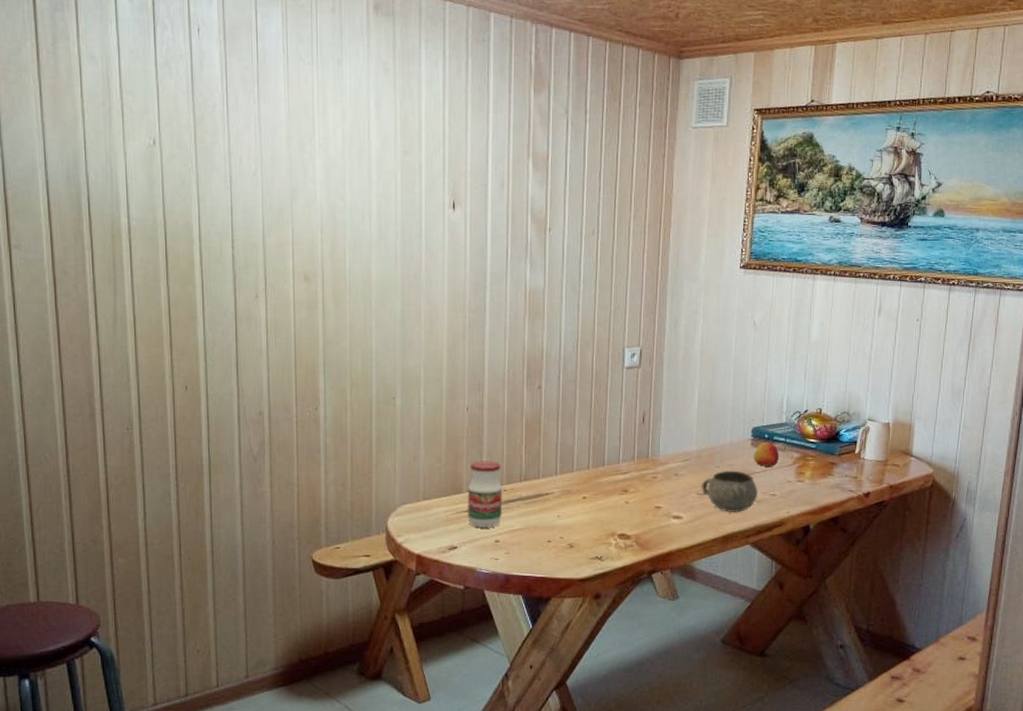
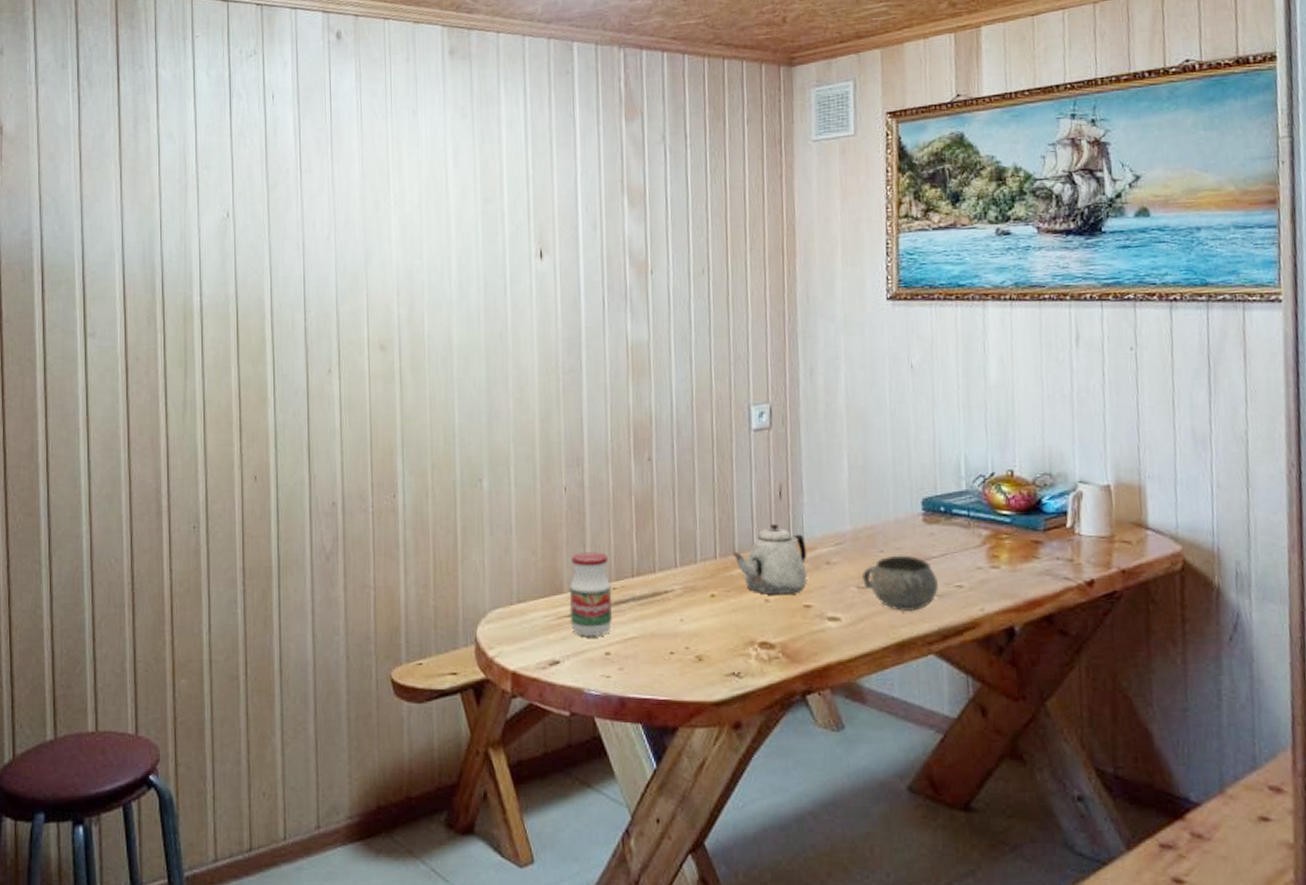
teapot: none [603,443,661,499] -> present [733,524,807,596]
apple: present [754,443,779,467] -> none [928,517,962,549]

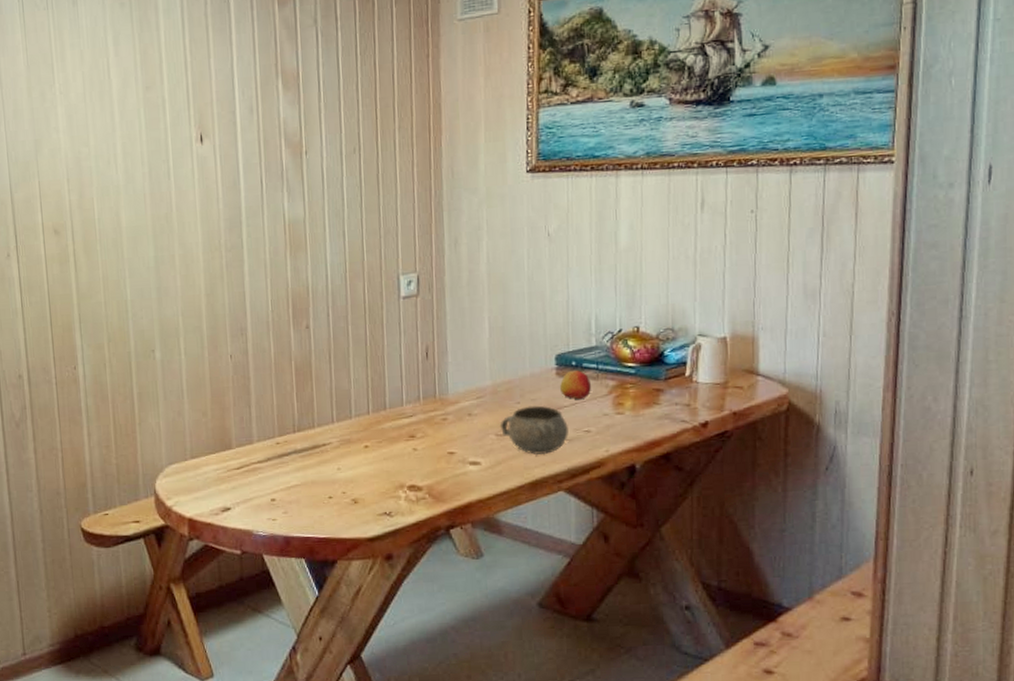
jar: present [569,552,612,636] -> none [237,411,277,486]
teapot: present [733,524,807,596] -> none [384,382,451,445]
apple: none [928,517,962,549] -> present [560,371,591,399]

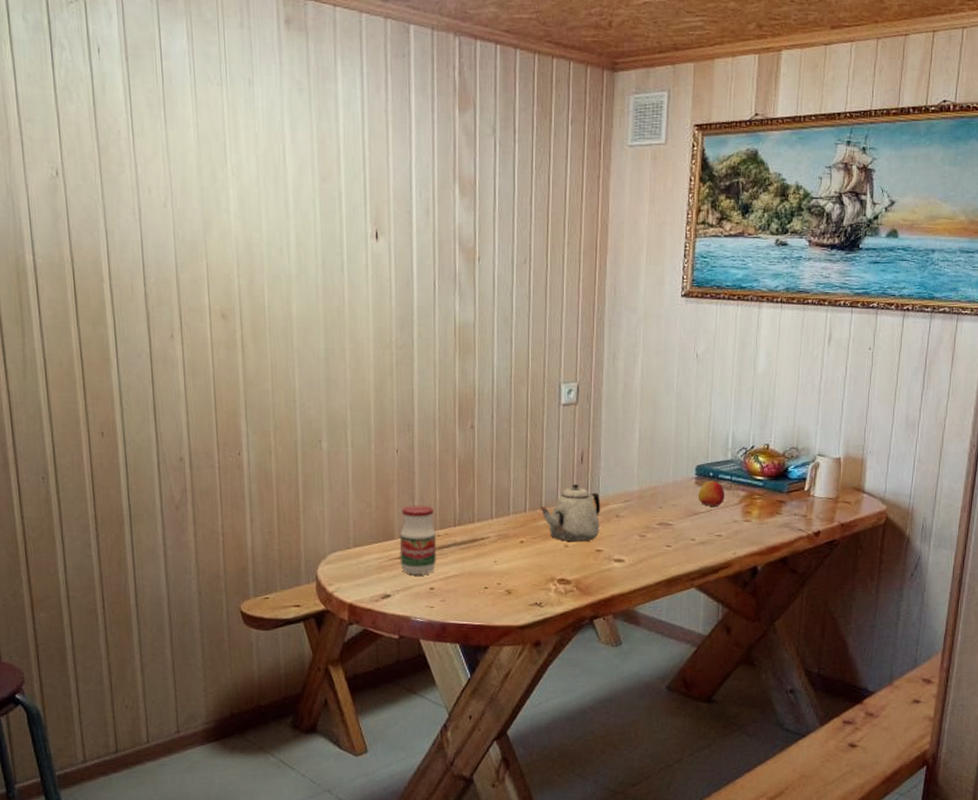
jar: none [237,411,277,486] -> present [399,505,437,575]
teapot: none [384,382,451,445] -> present [540,484,601,542]
decorative bowl: present [501,405,569,456] -> none [644,510,703,556]

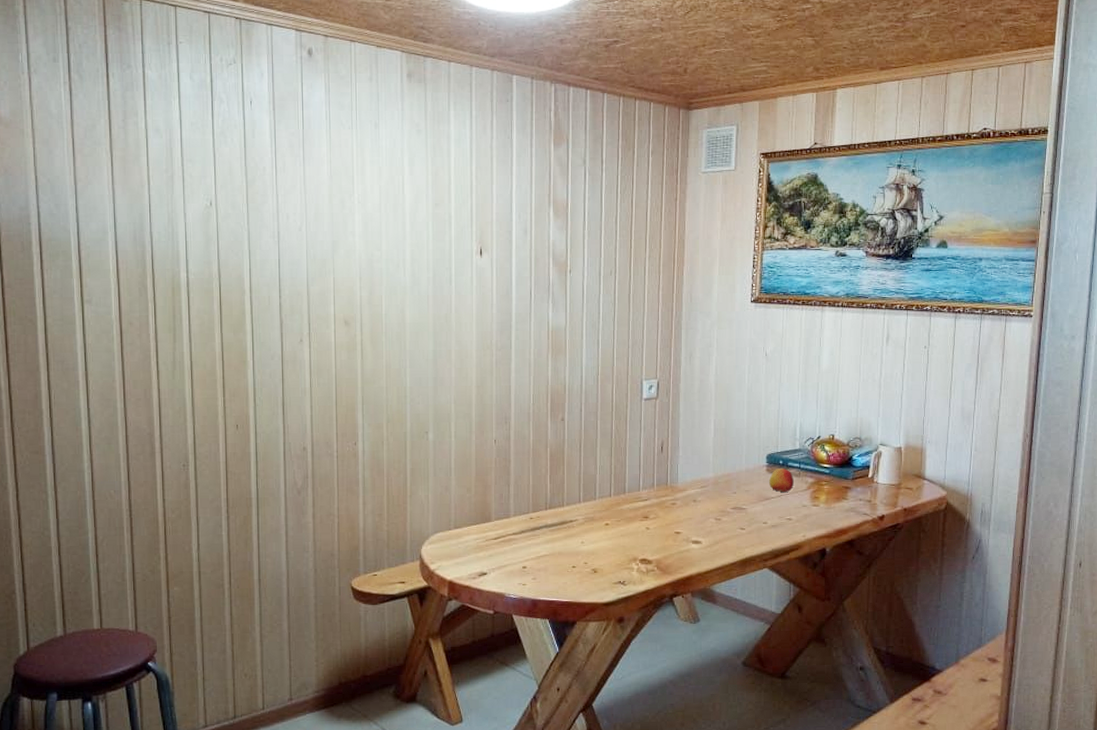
jar: present [399,505,437,575] -> none [496,490,530,554]
teapot: present [540,484,601,542] -> none [624,471,680,525]

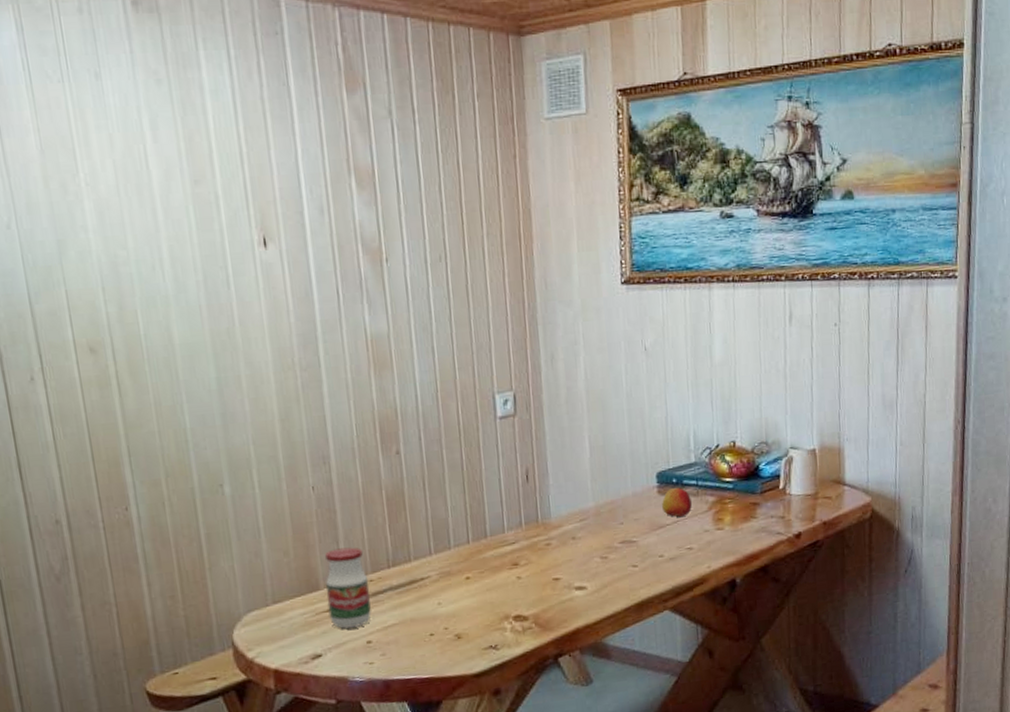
jar: none [496,490,530,554] -> present [325,547,372,629]

